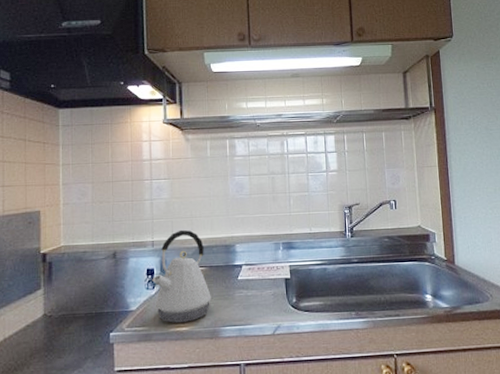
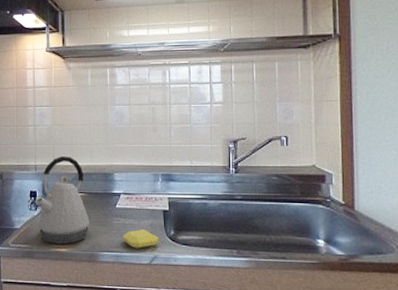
soap bar: none [244,299,282,320] -> present [122,229,159,249]

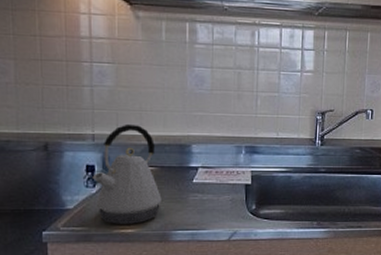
soap bar: present [122,229,159,249] -> none [199,205,240,225]

